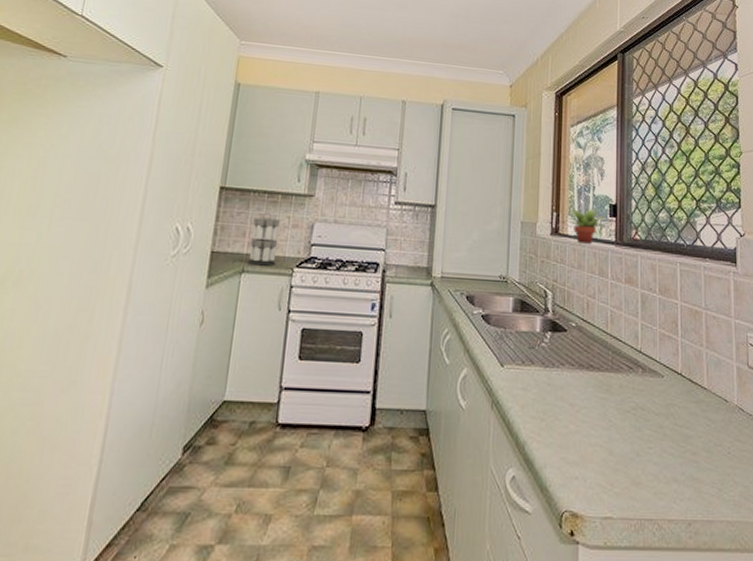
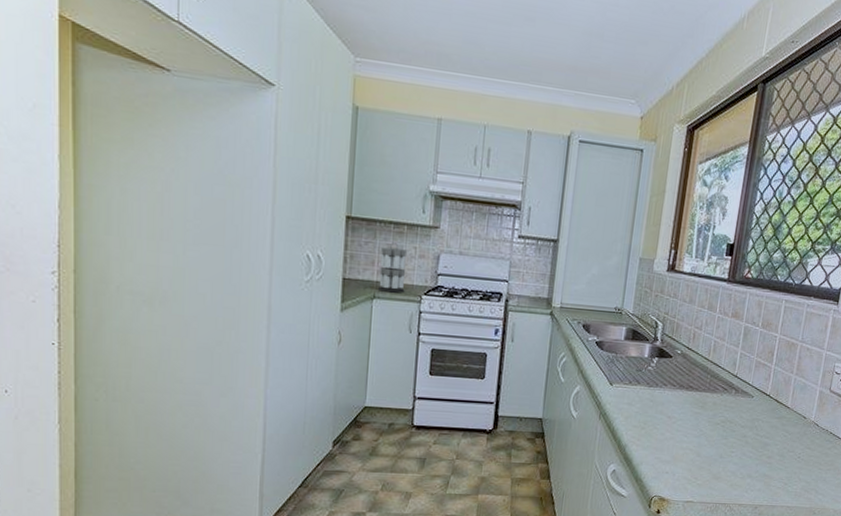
succulent plant: present [567,207,604,245] -> none [684,245,721,282]

